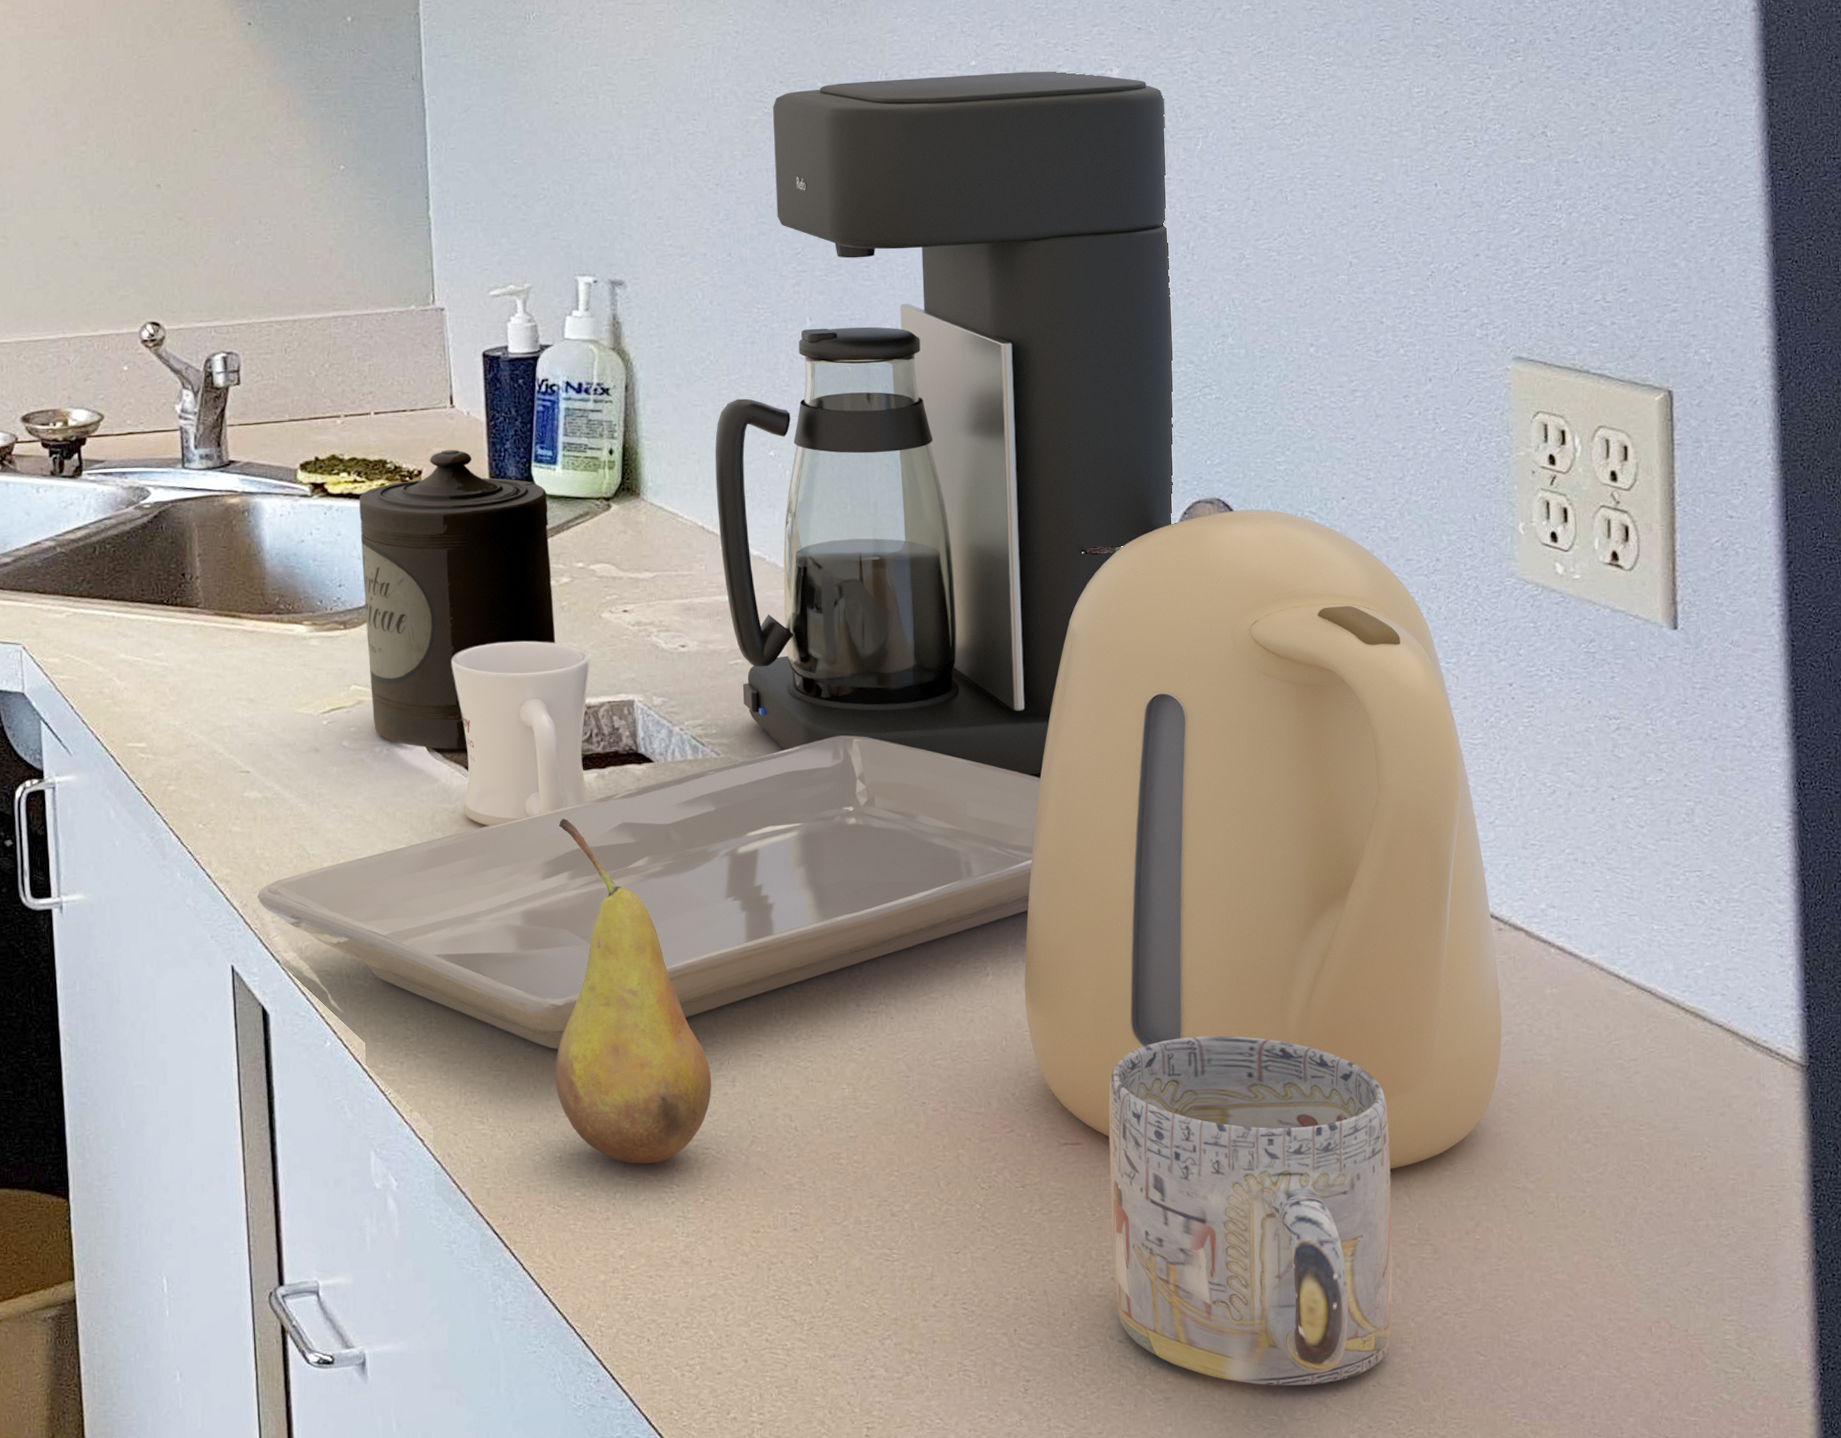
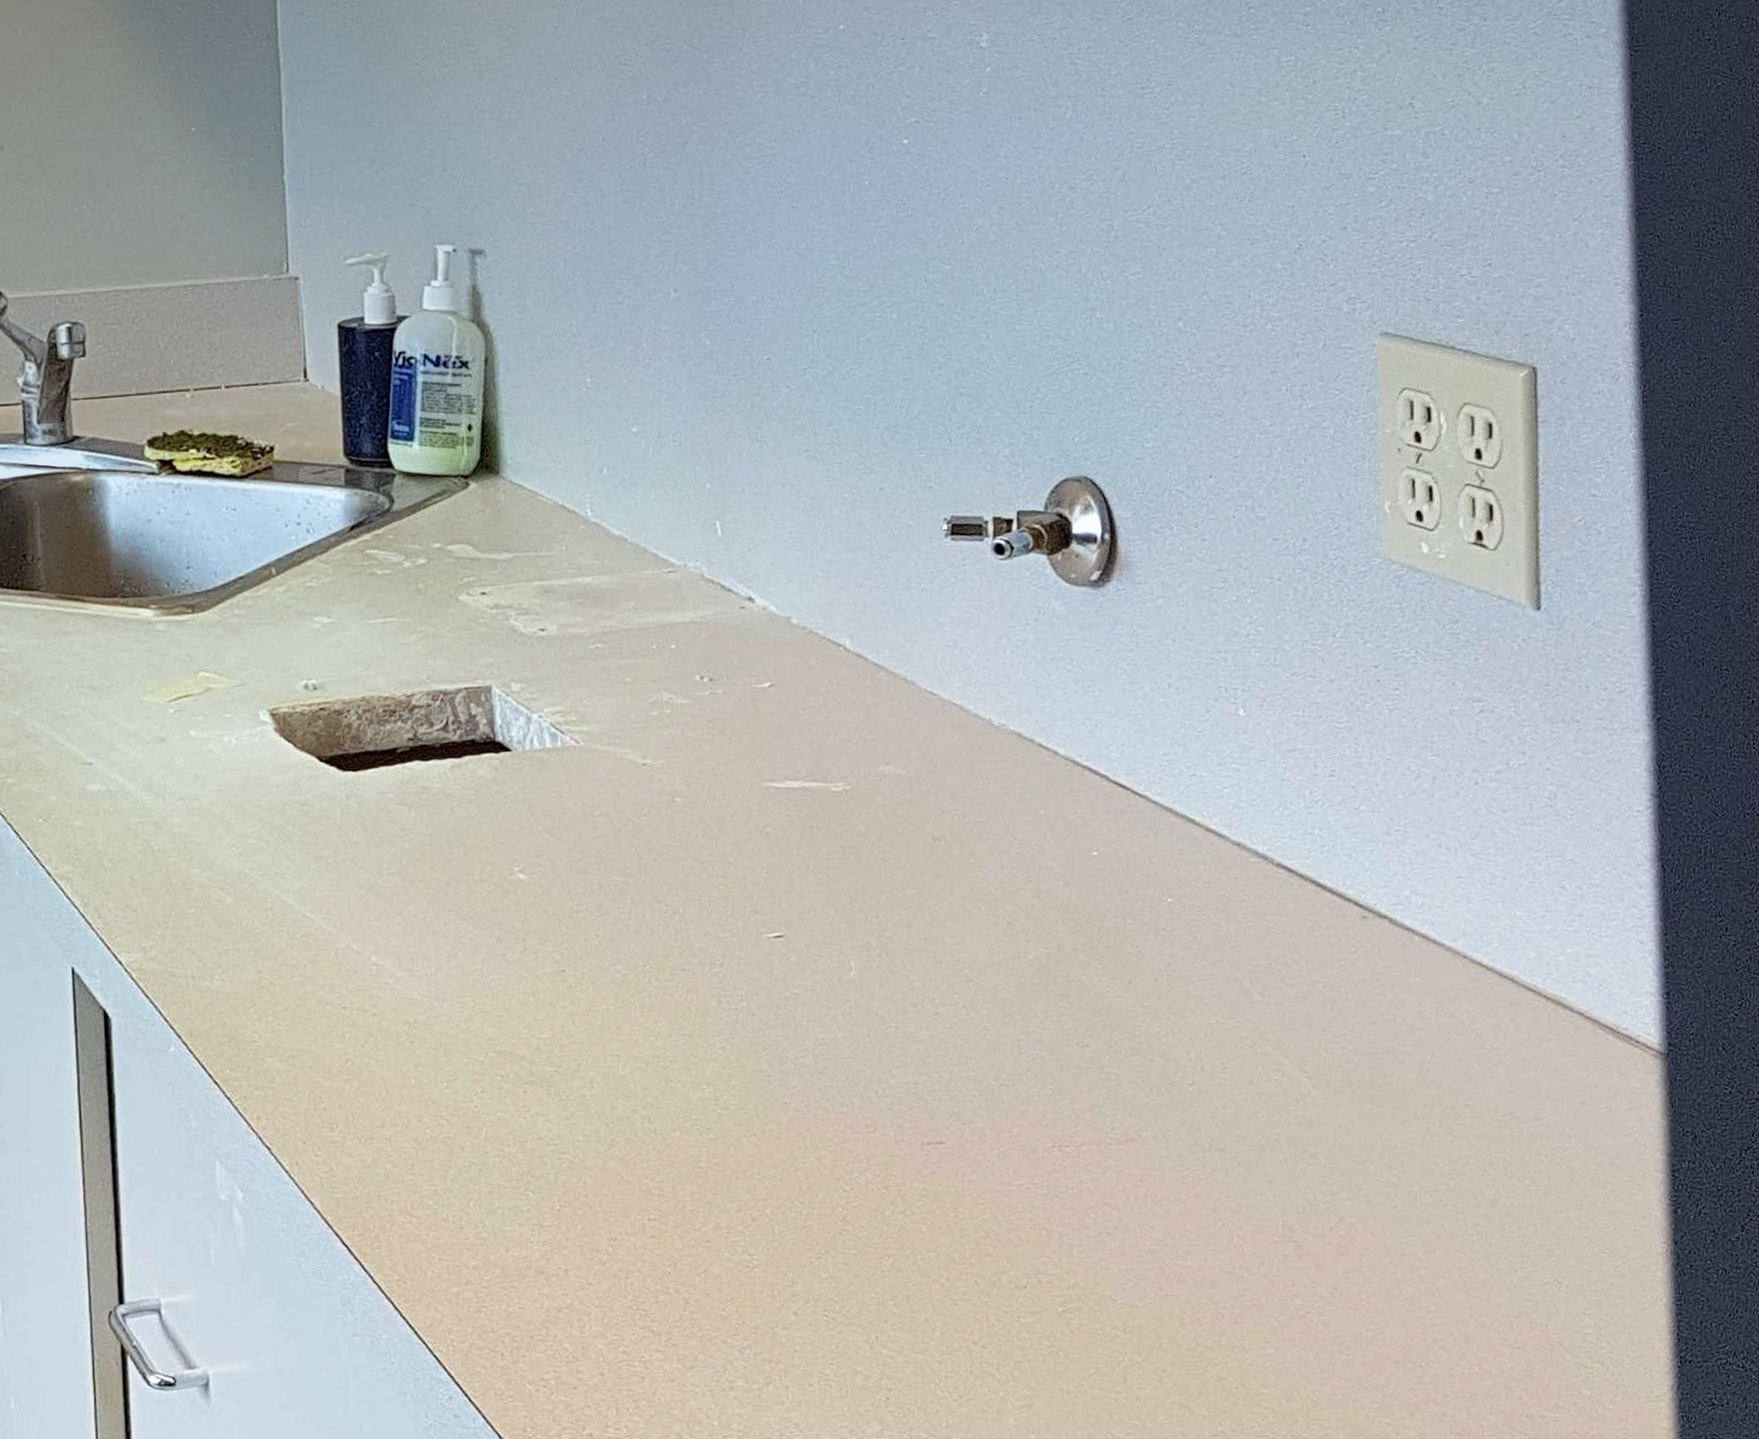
tray: present [258,735,1041,1050] -> none [100,722,906,1052]
canister: present [359,450,556,750] -> none [208,425,412,739]
mug: present [451,641,591,826] -> none [303,625,447,819]
fruit: present [555,818,712,1164] -> none [407,809,569,1171]
coffee maker: present [715,71,1178,775] -> none [576,36,1045,762]
kettle: present [1024,509,1502,1169] -> none [887,487,1366,1165]
mug: present [1108,1035,1393,1386] -> none [972,1029,1257,1390]

